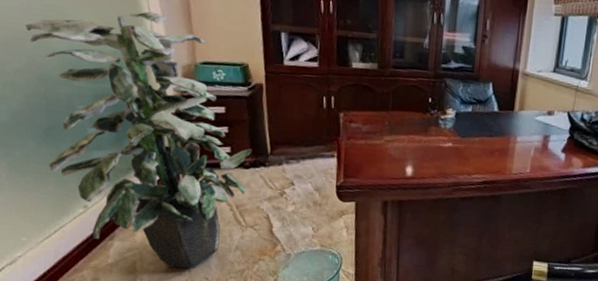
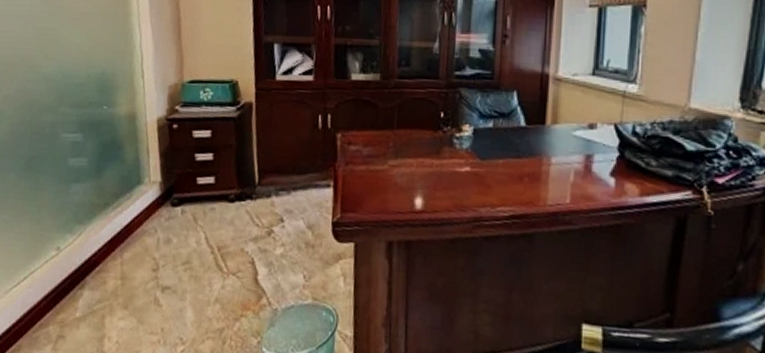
indoor plant: present [25,11,252,269] -> none [19,29,238,327]

